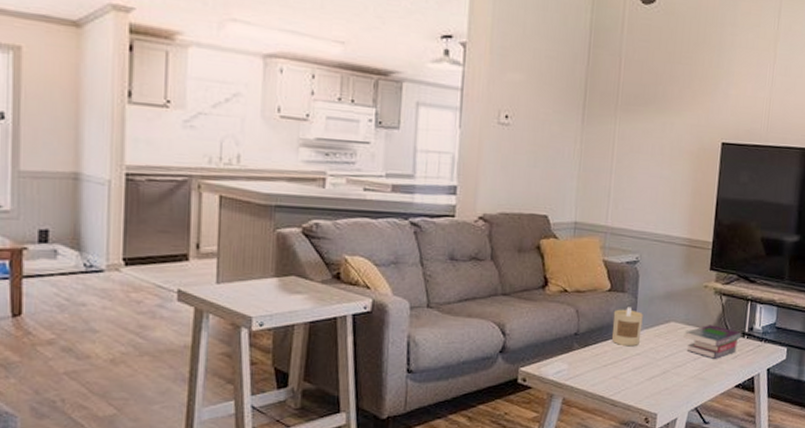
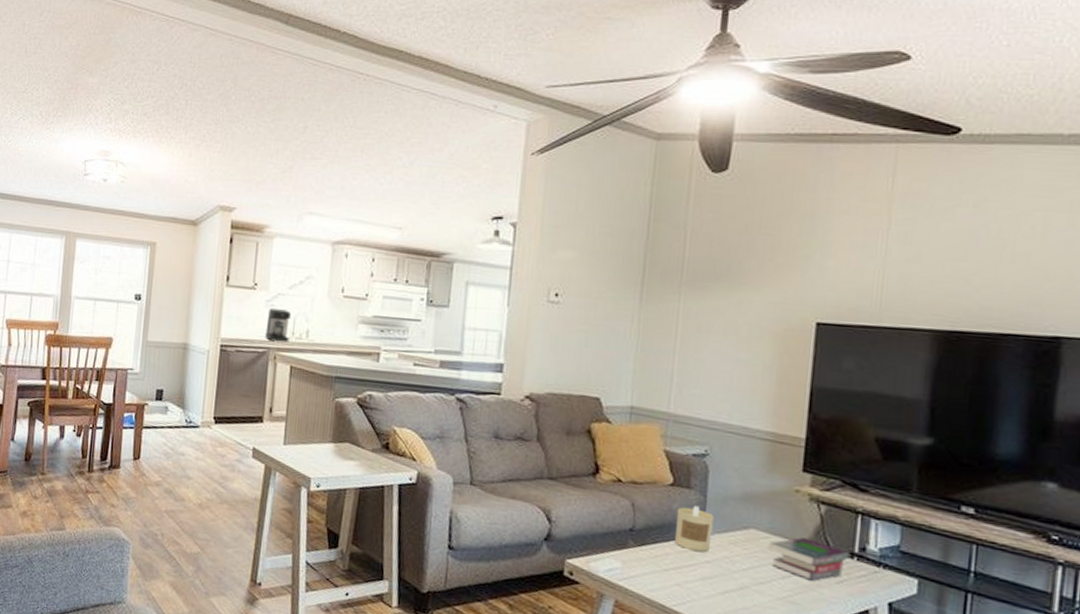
coffee maker: none [185,130,216,170] -> present [265,308,291,343]

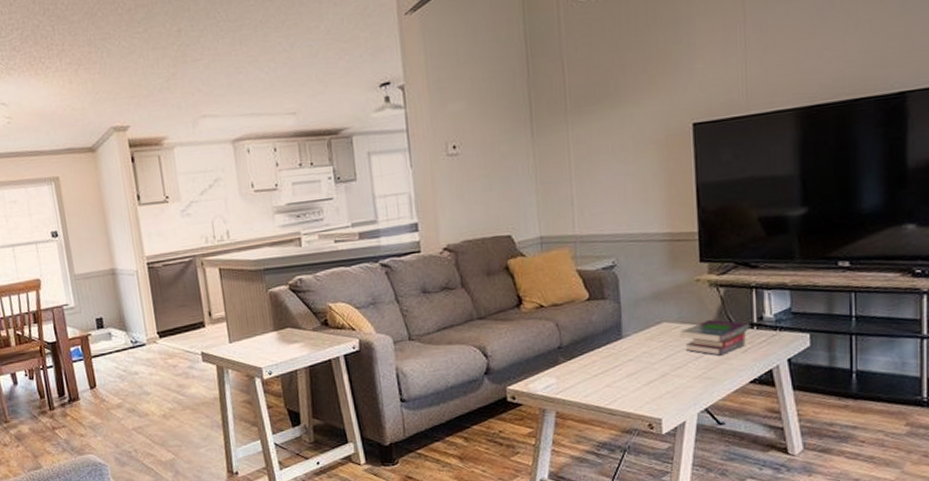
coffee maker: present [265,308,291,343] -> none [185,216,212,249]
candle: present [674,505,714,552] -> none [596,313,631,354]

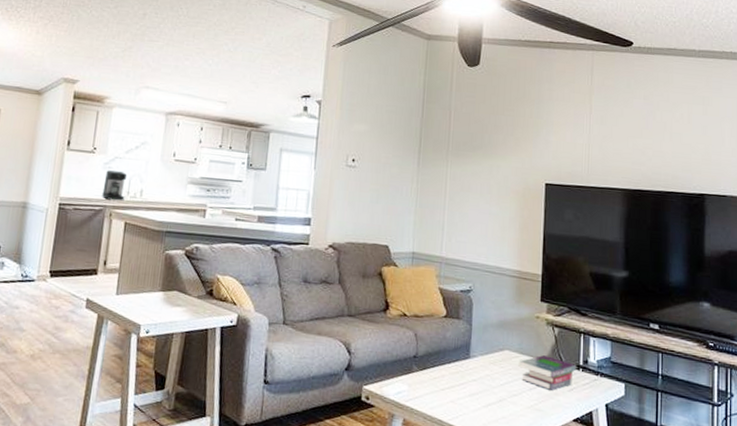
coffee maker: none [185,216,212,249] -> present [102,170,127,201]

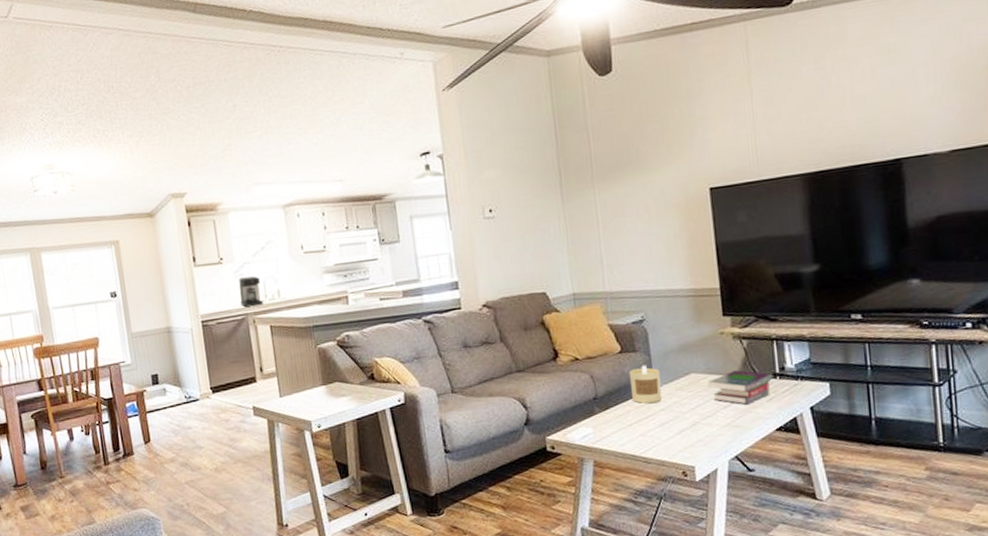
candle: none [448,333,478,373] -> present [628,365,662,404]

